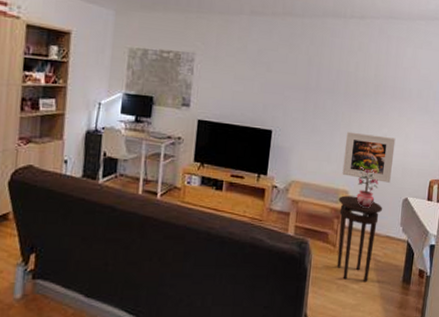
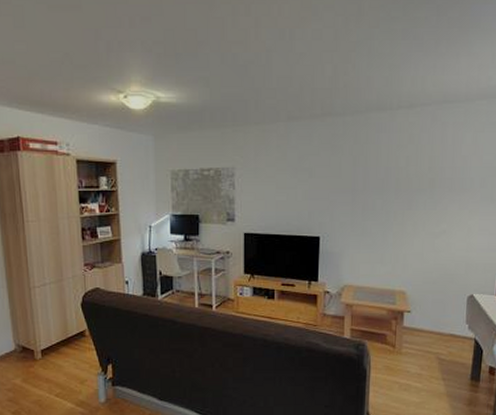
stool: present [336,195,383,282] -> none [395,296,445,381]
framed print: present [342,131,396,183] -> none [398,231,457,280]
potted plant: present [356,166,379,209] -> none [415,265,439,309]

